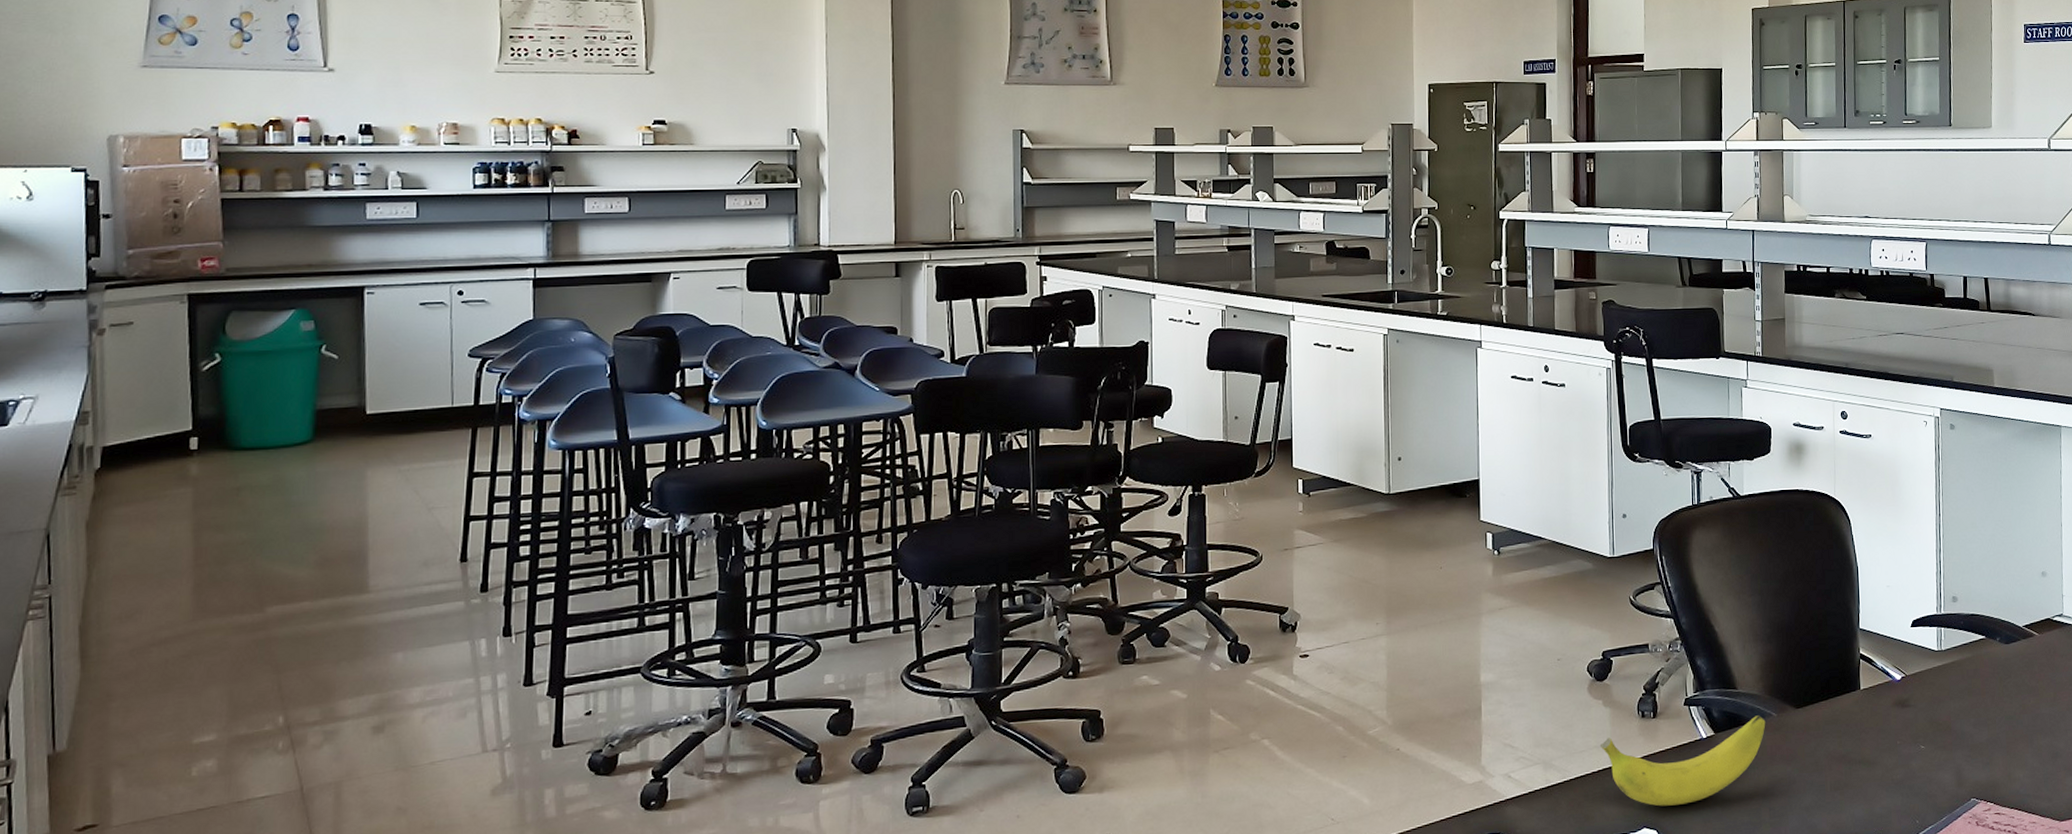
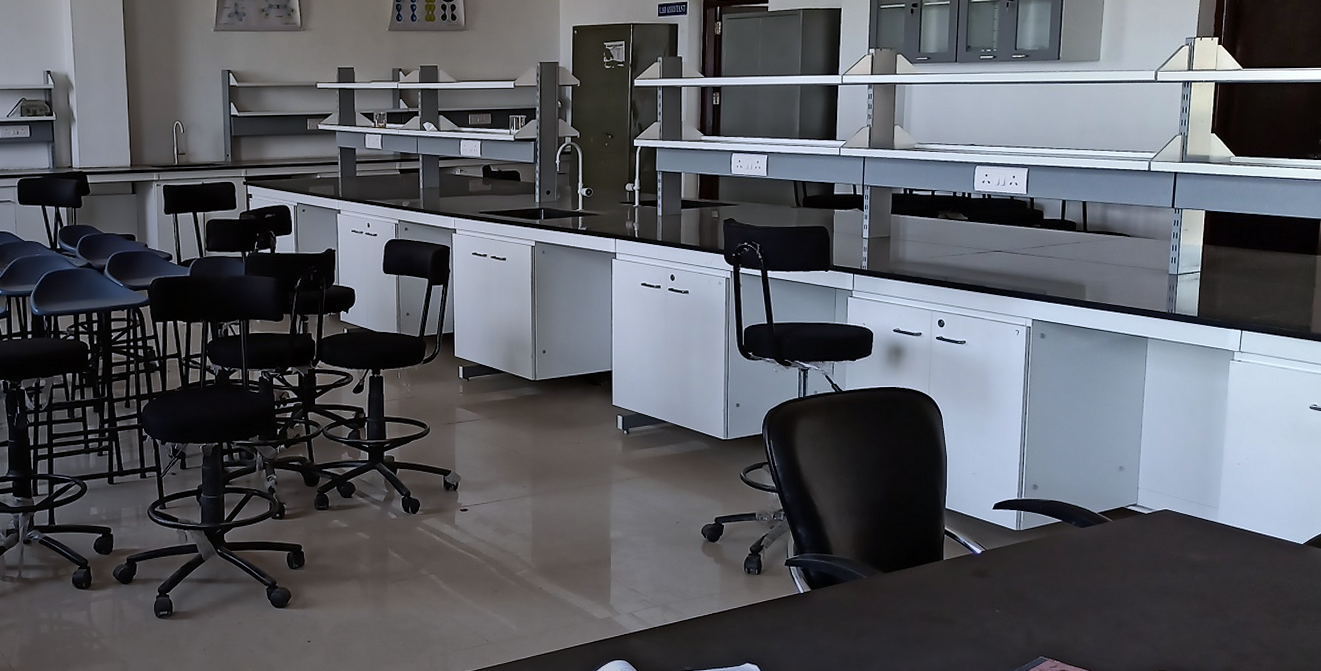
banana: present [1599,715,1766,807] -> none [710,577,857,647]

